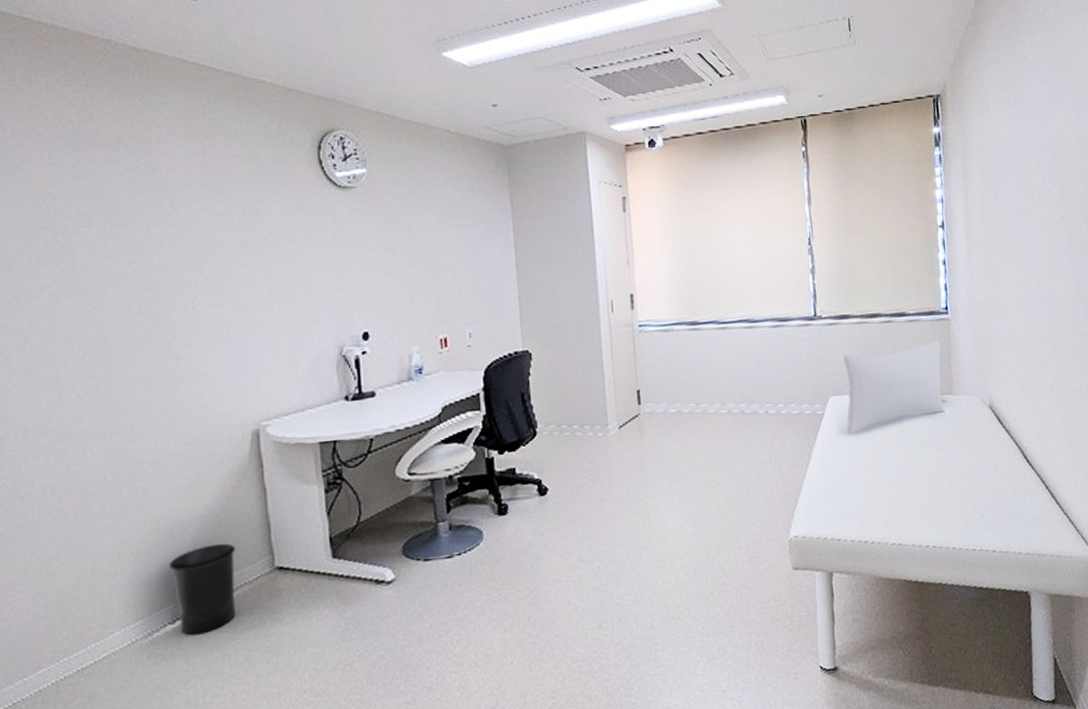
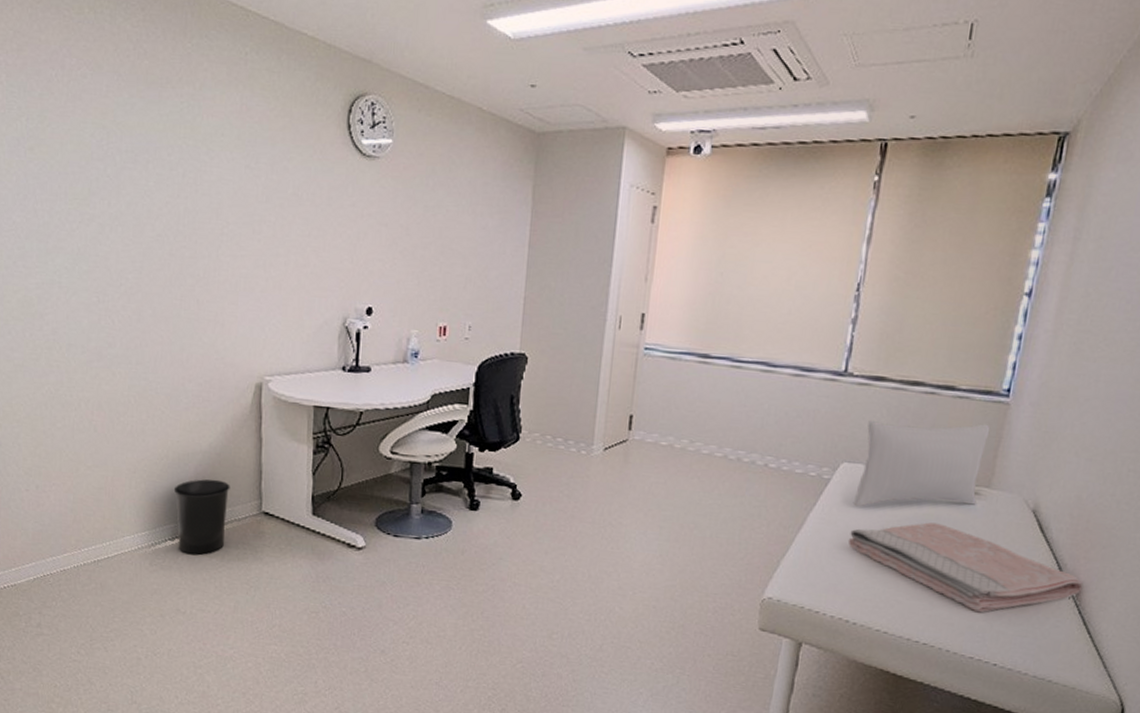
towel: none [850,434,1043,507] -> present [848,522,1082,613]

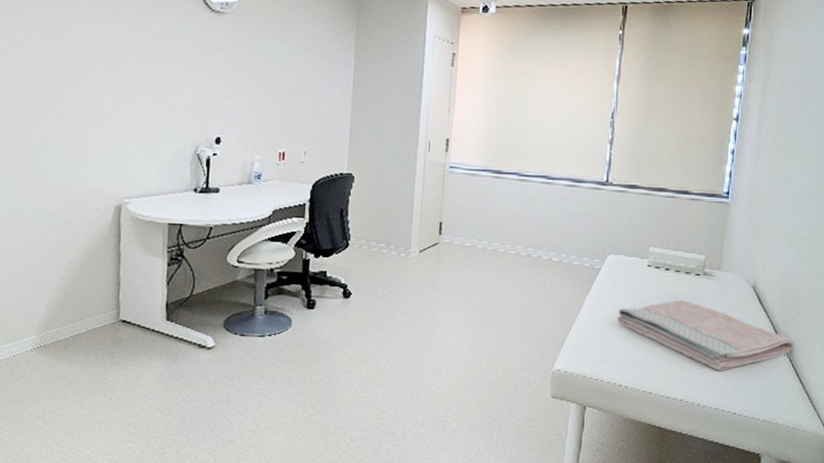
waste bin: present [173,479,230,555] -> none [36,292,90,363]
pillow: present [853,421,991,507] -> none [619,220,717,290]

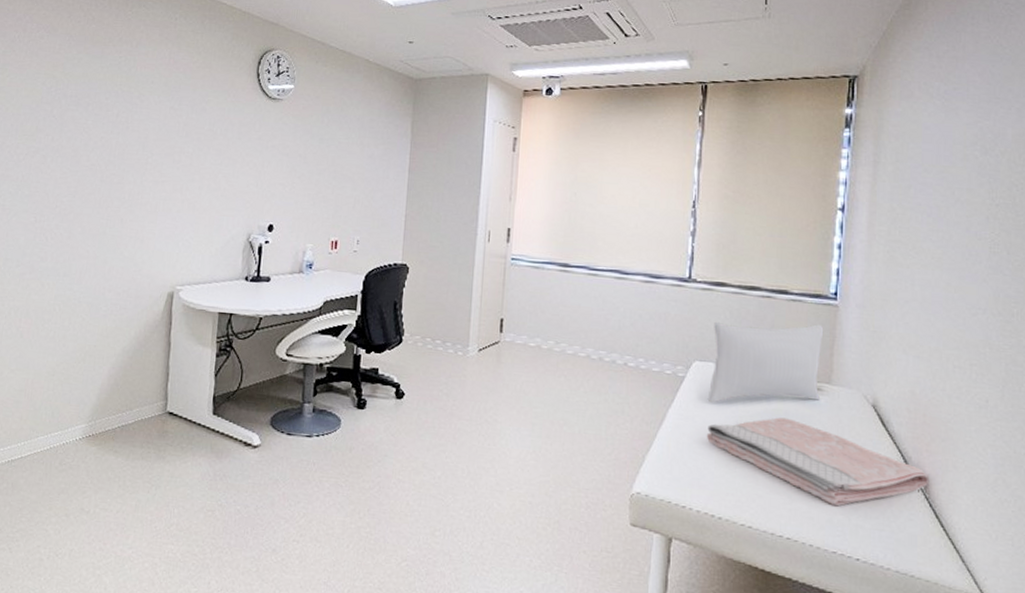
pillow: none [619,220,717,290] -> present [707,322,824,403]

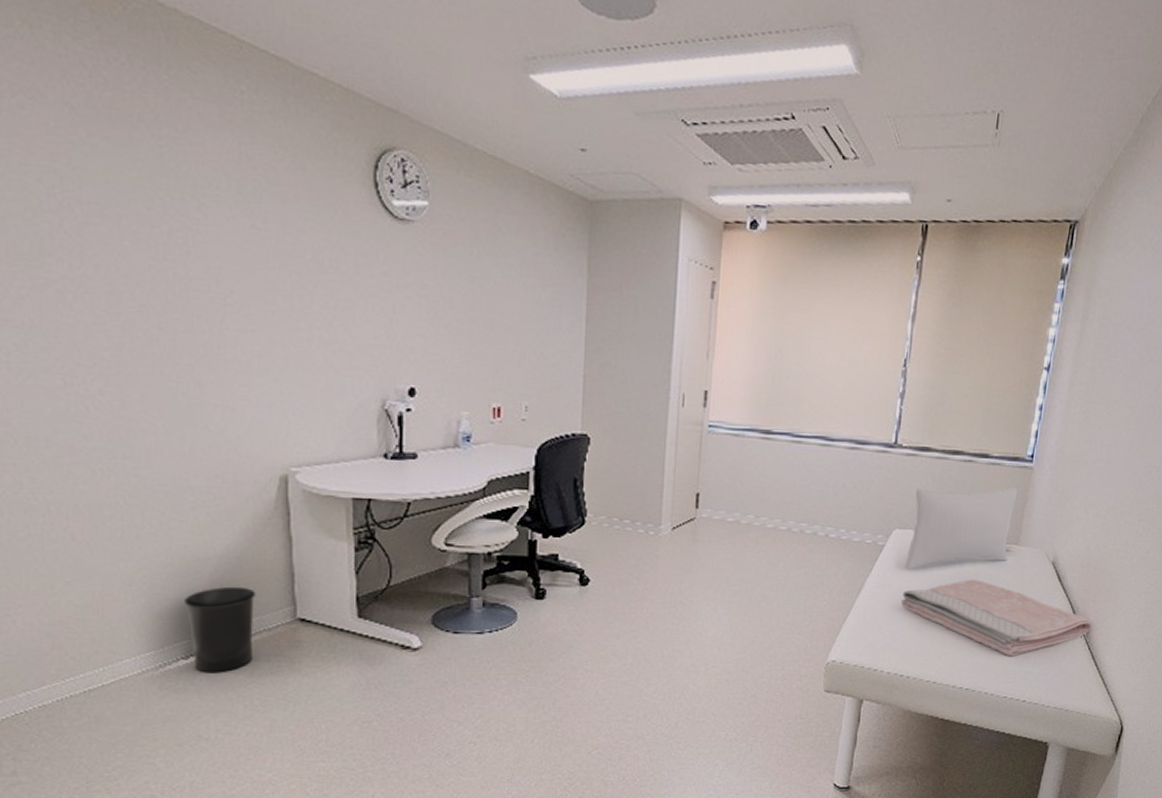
waste bin: none [87,381,139,454] -> present [183,586,256,673]

